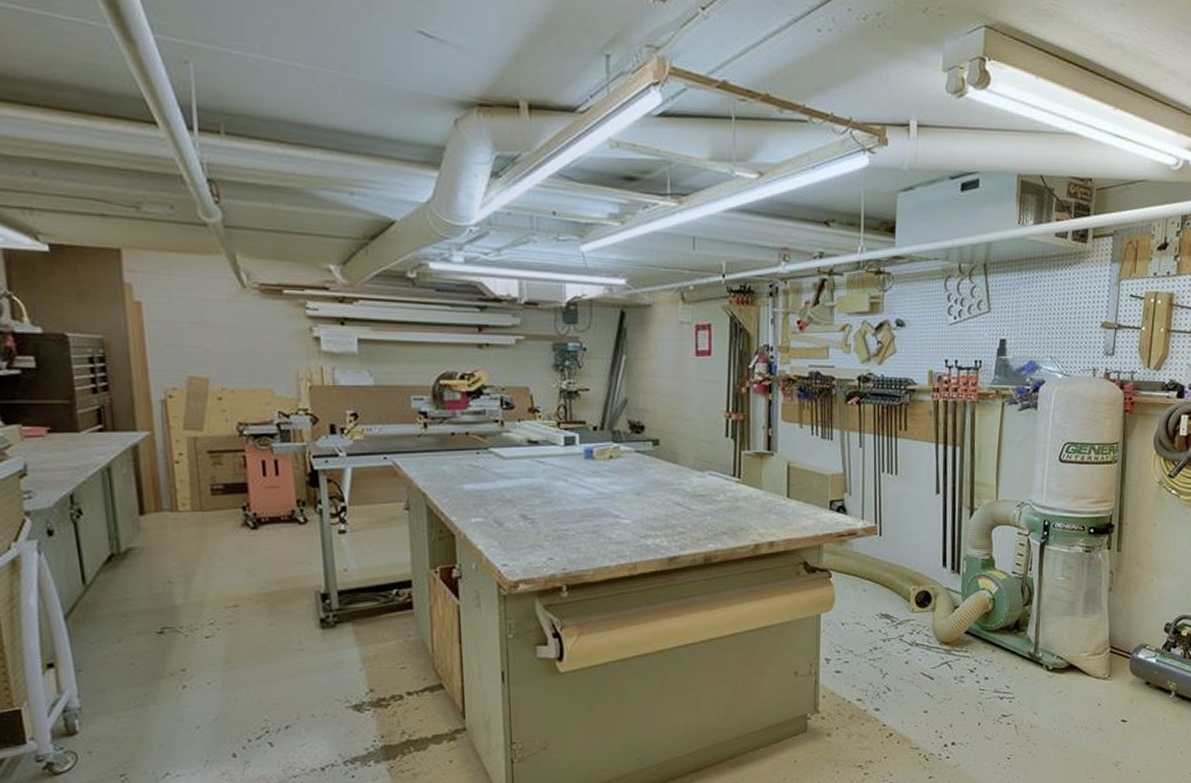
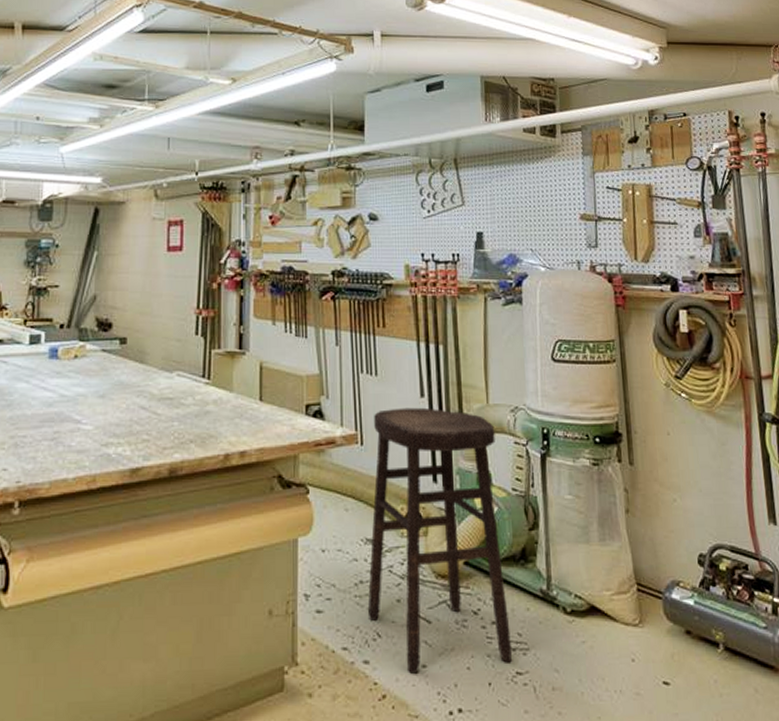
stool: none [881,503,1001,718] -> present [368,407,513,674]

